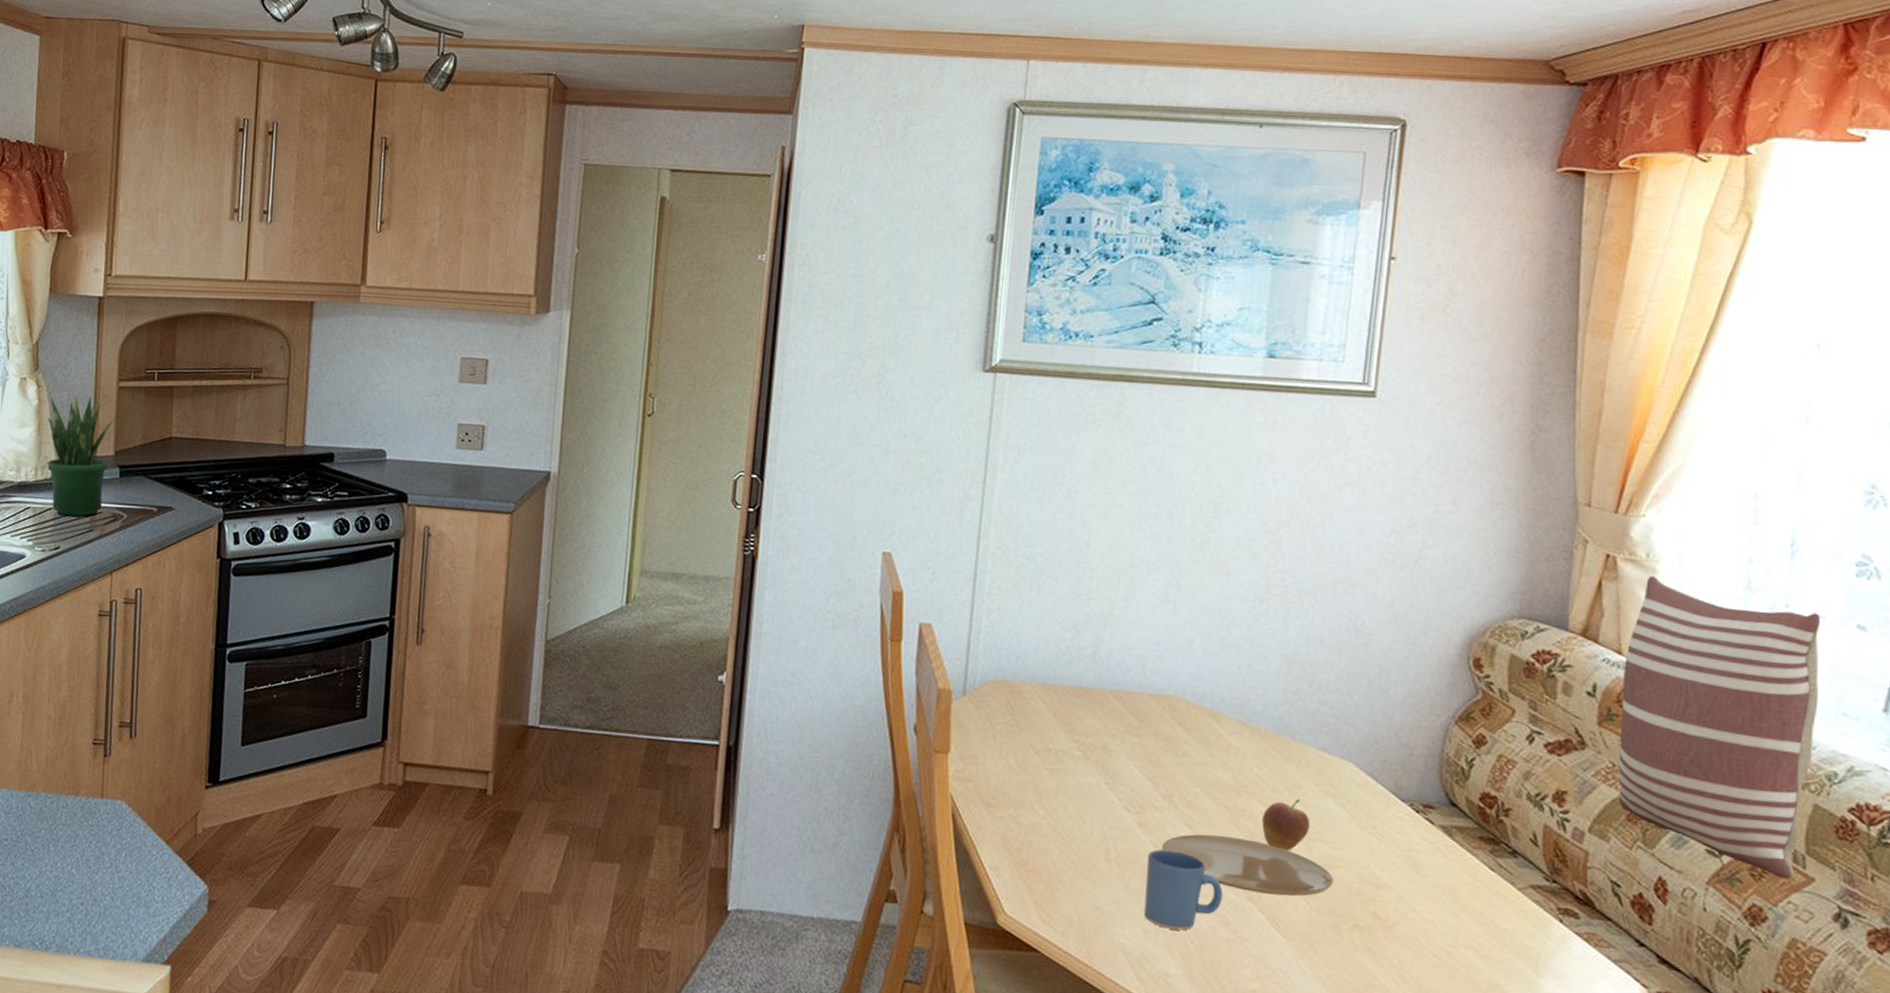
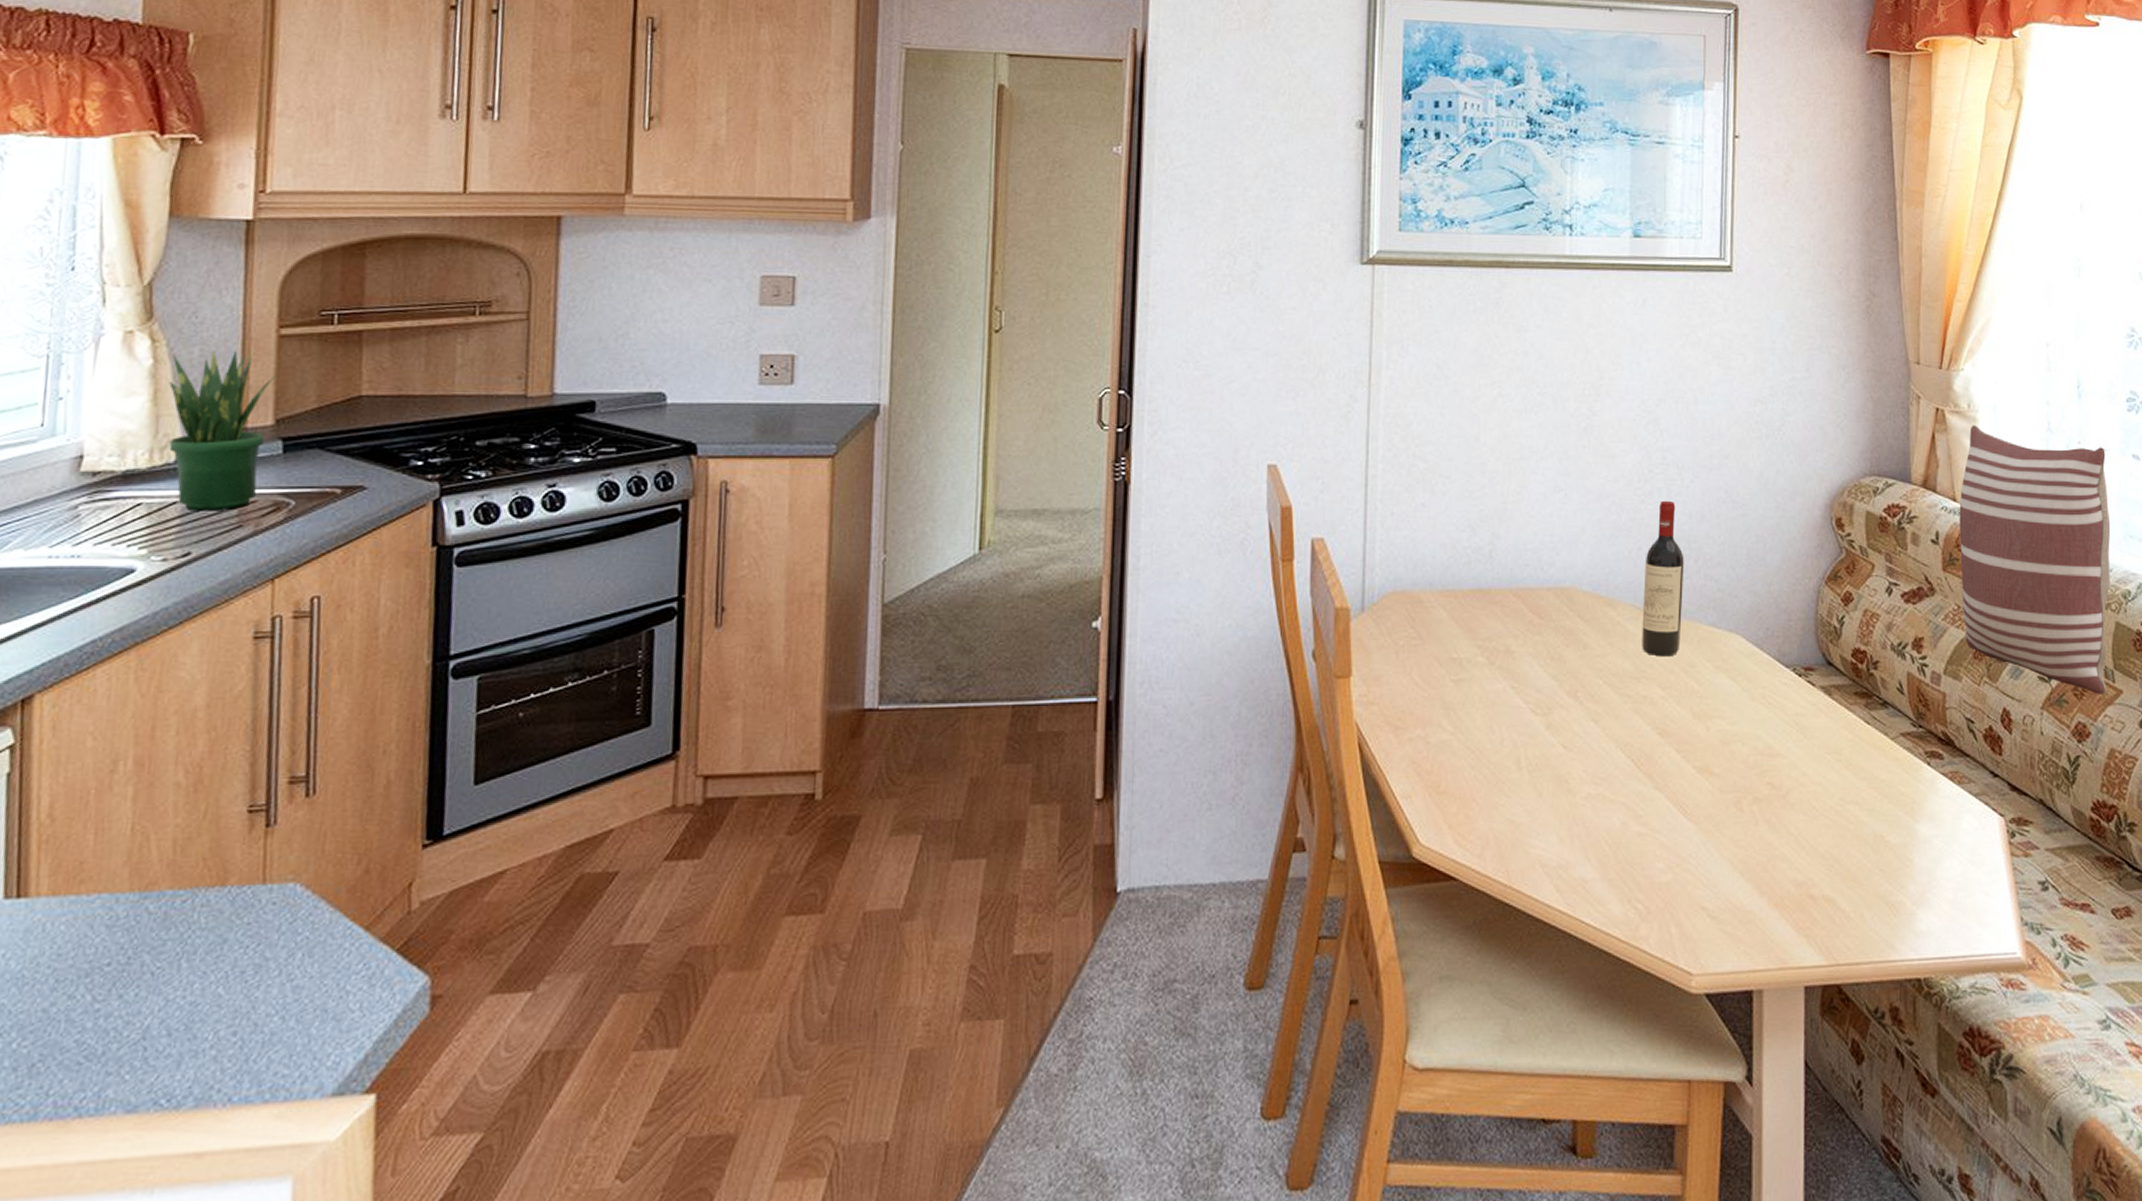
mug: present [1144,849,1223,931] -> none [1557,749,1632,832]
plate: present [1161,834,1334,897] -> none [1570,726,1732,780]
wine bottle: none [1244,621,1298,774] -> present [1642,500,1684,655]
fruit: present [1262,799,1311,850] -> none [1663,678,1707,732]

